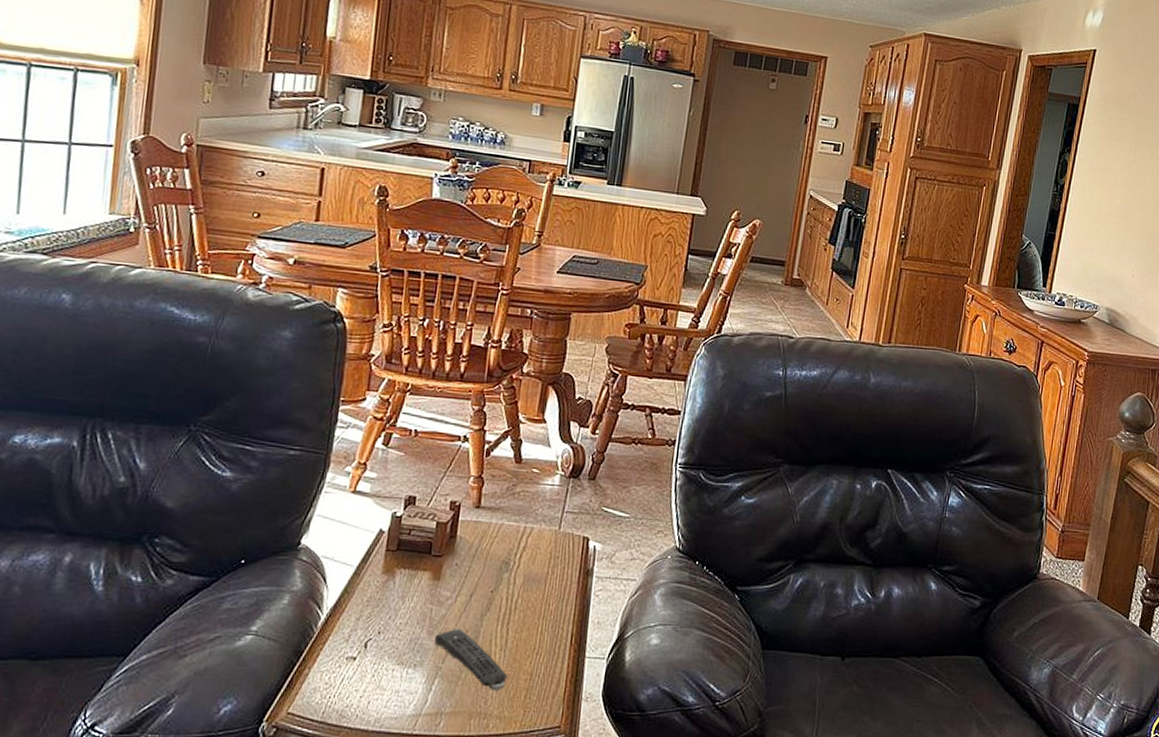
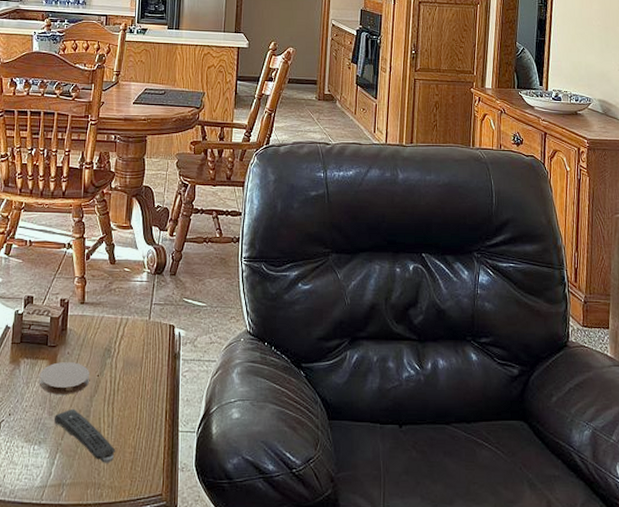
coaster: none [418,574,482,613] -> present [40,362,89,395]

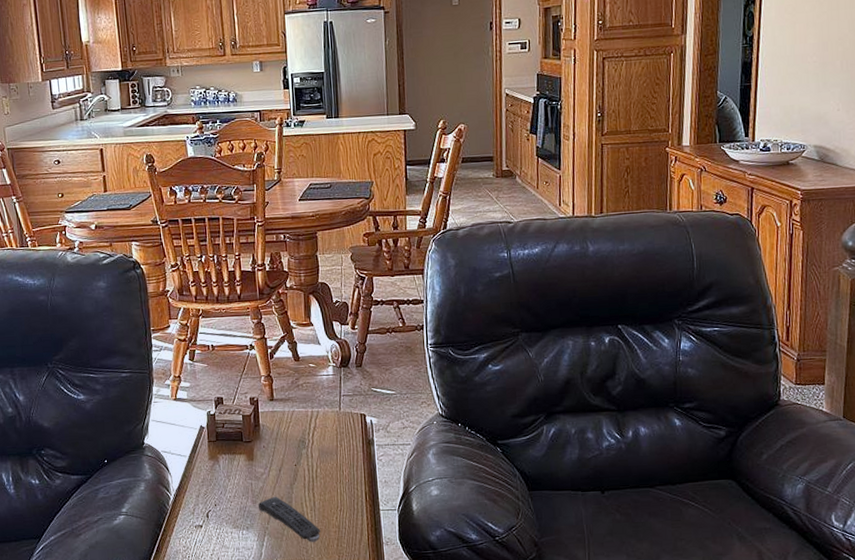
coaster: present [40,362,89,395] -> none [239,455,288,485]

